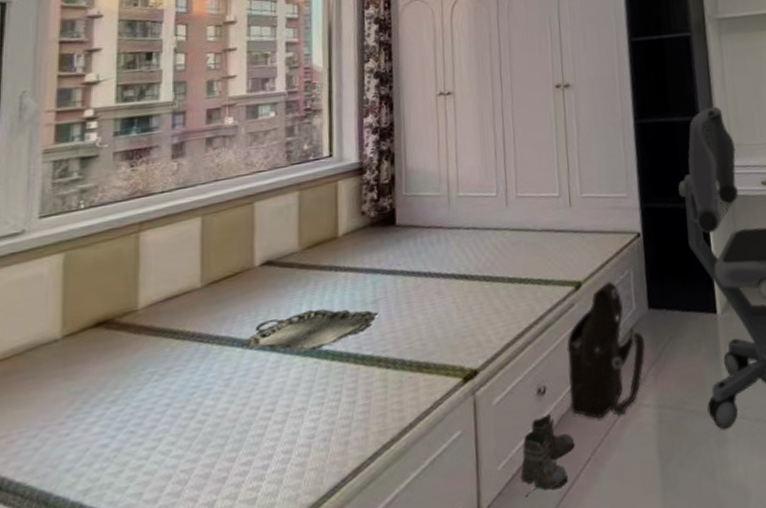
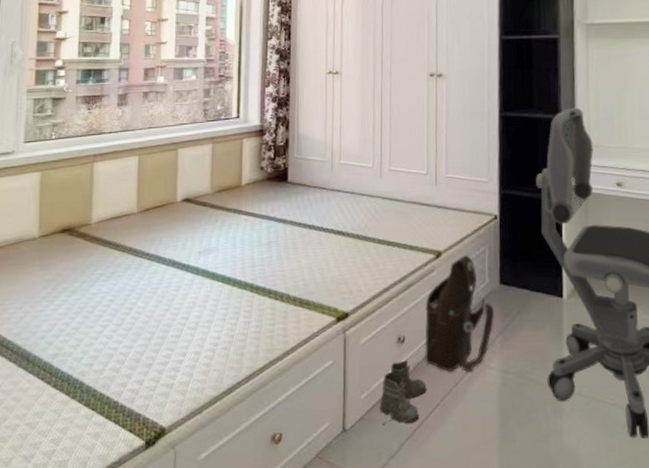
serving tray: present [242,309,378,352] -> none [166,243,270,276]

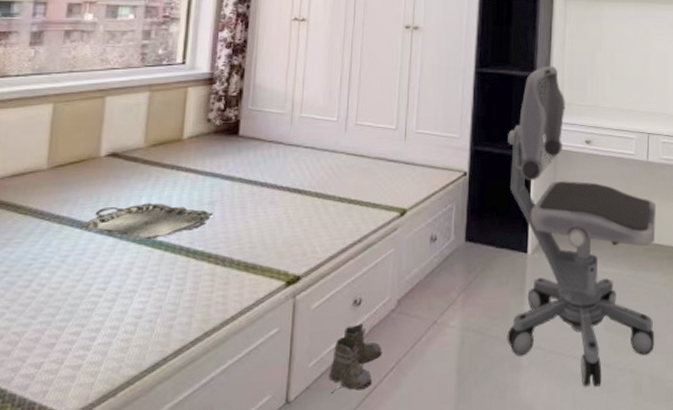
serving tray: none [166,243,270,276] -> present [81,203,213,240]
shoulder bag: present [425,255,494,373] -> none [382,212,457,333]

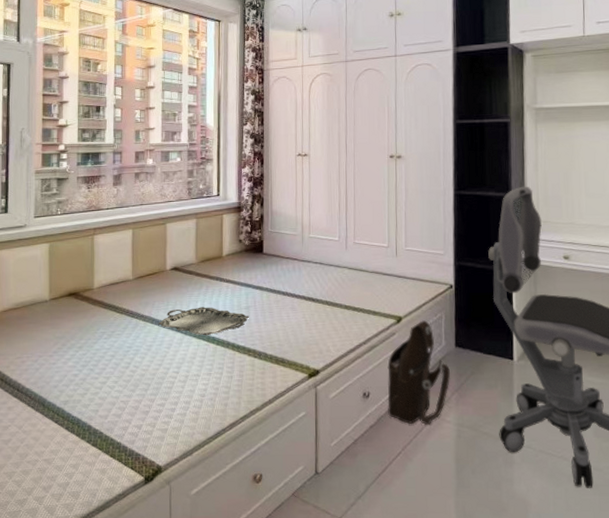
boots: present [329,323,382,394] -> none [347,413,390,470]
shoulder bag: none [382,212,457,333] -> present [387,320,450,426]

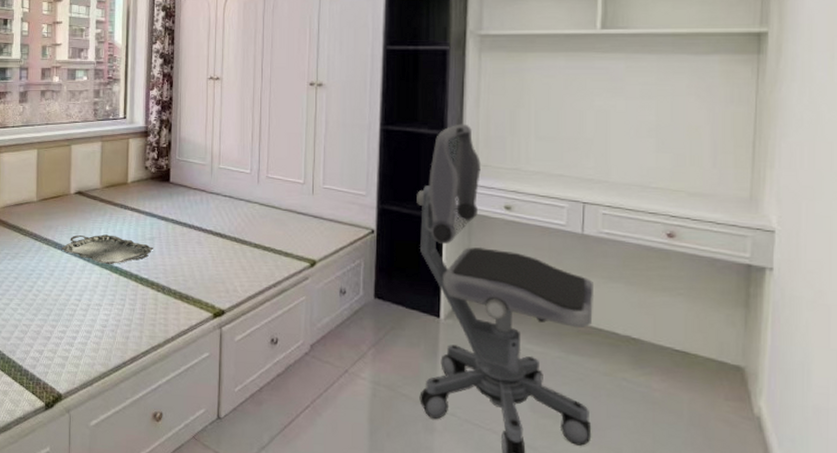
shoulder bag: present [387,320,450,426] -> none [297,266,367,380]

